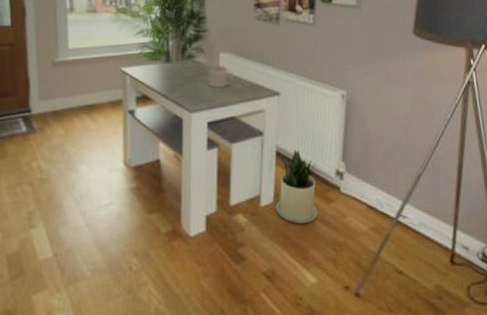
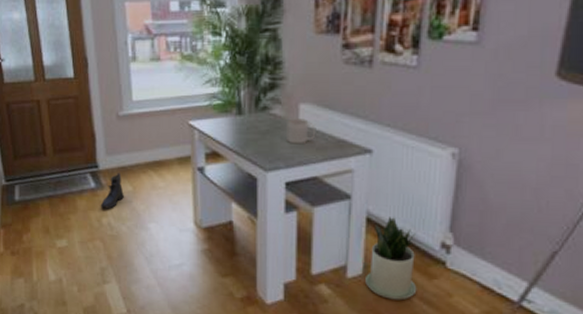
boot: none [30,117,56,151] -> present [100,173,124,208]

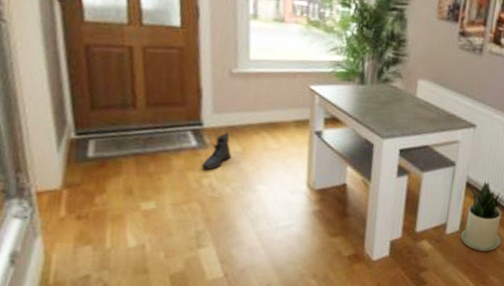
mug: present [285,117,315,145] -> none [404,91,430,116]

